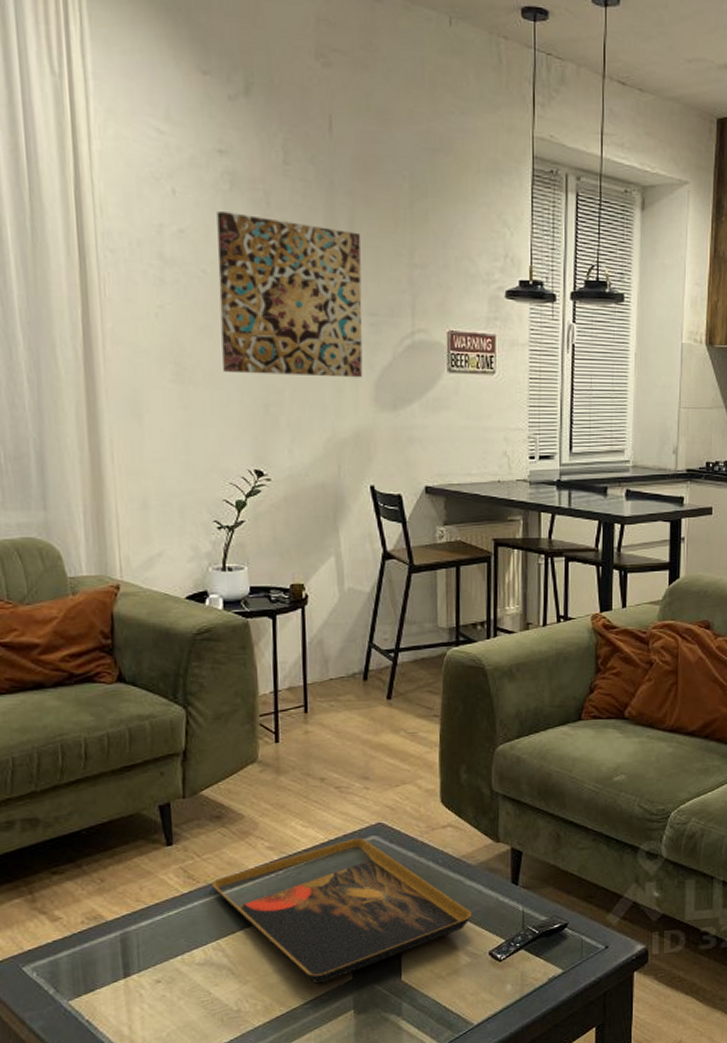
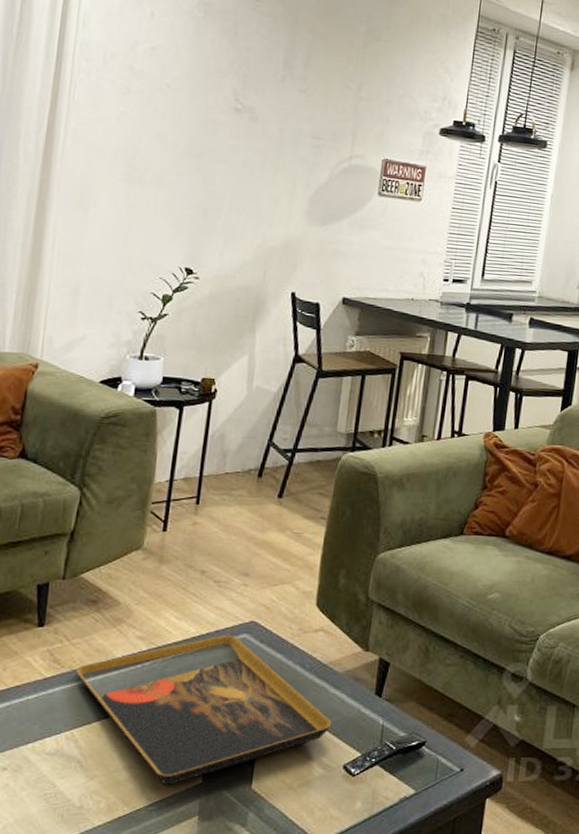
wall art: present [217,211,363,378] -> none [171,35,316,193]

